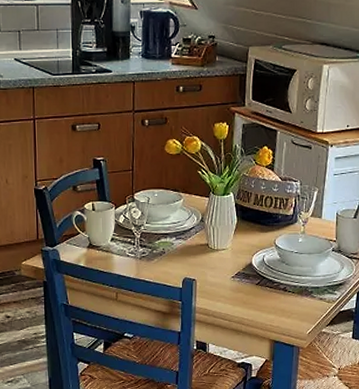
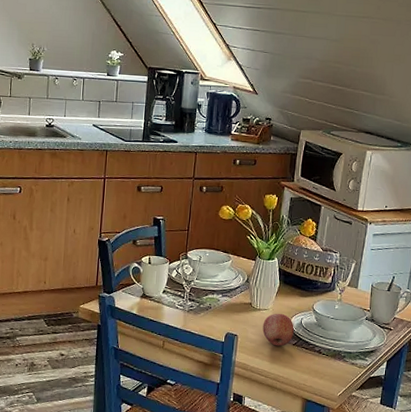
fruit: none [222,252,256,288] -> present [263,313,294,347]

